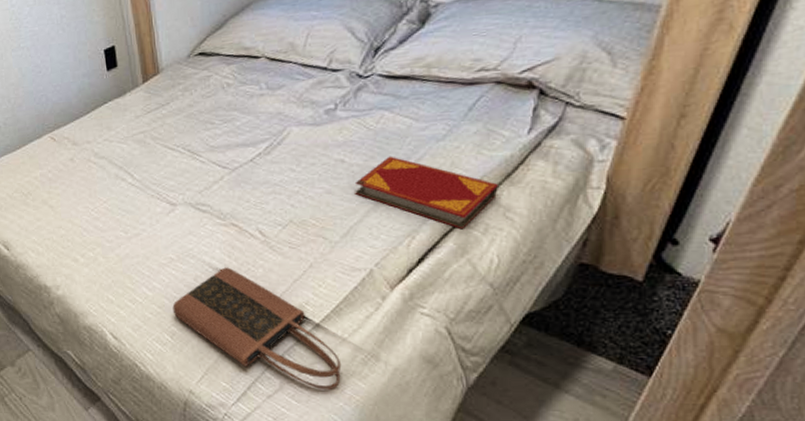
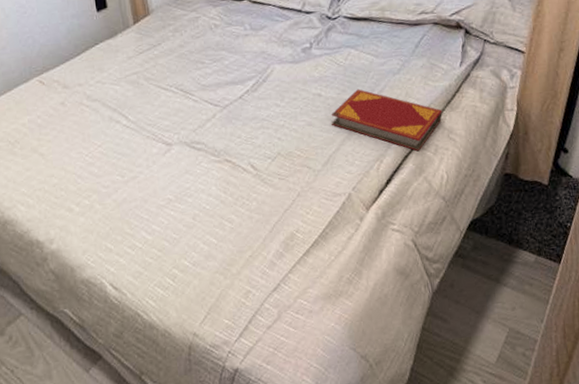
tote bag: present [172,267,342,391] -> none [172,203,331,314]

